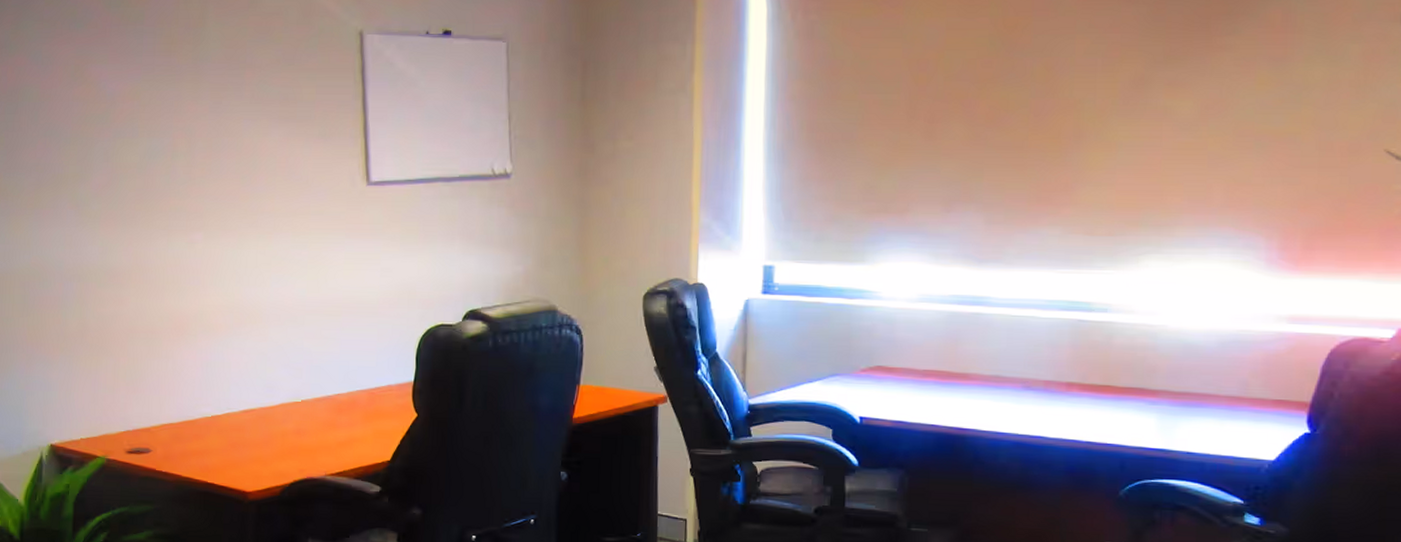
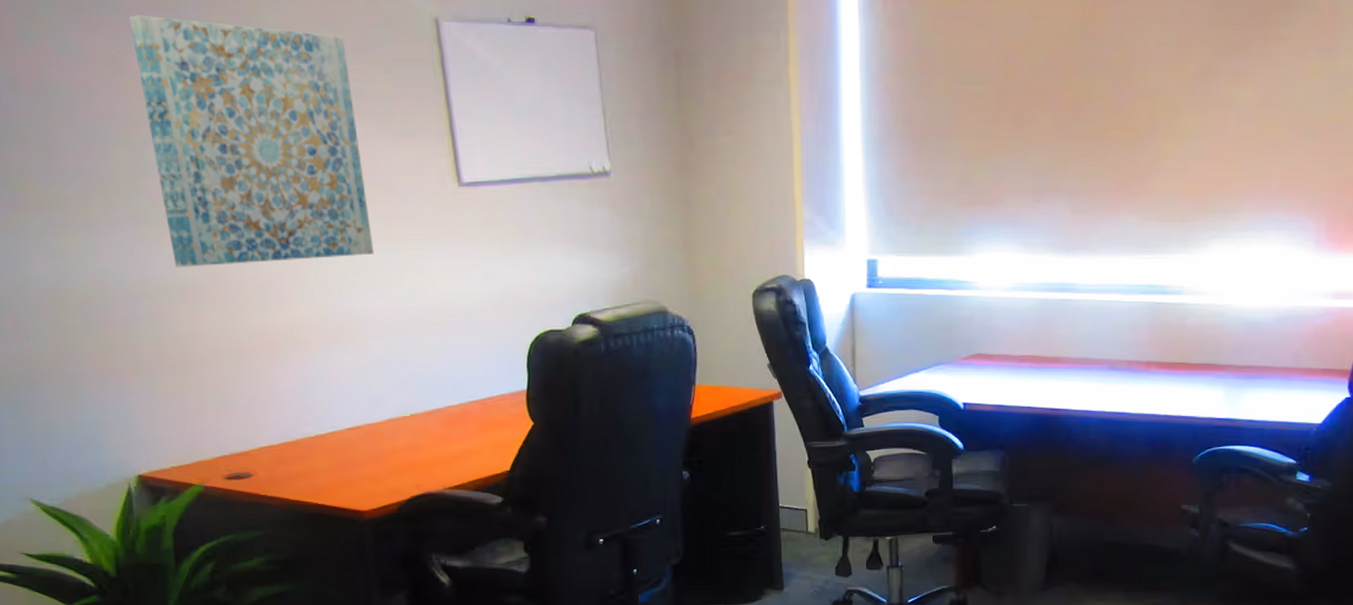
wall art: none [94,30,284,254] -> present [129,15,375,267]

